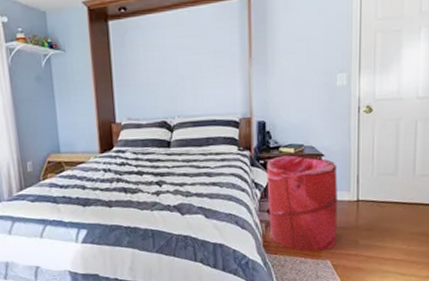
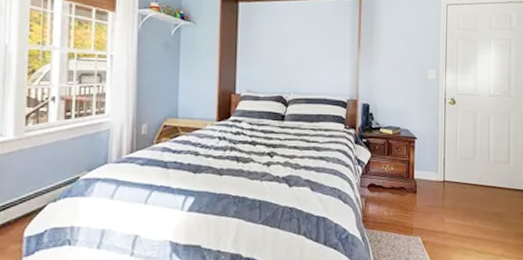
laundry hamper: present [266,155,337,252] -> none [368,136,428,228]

